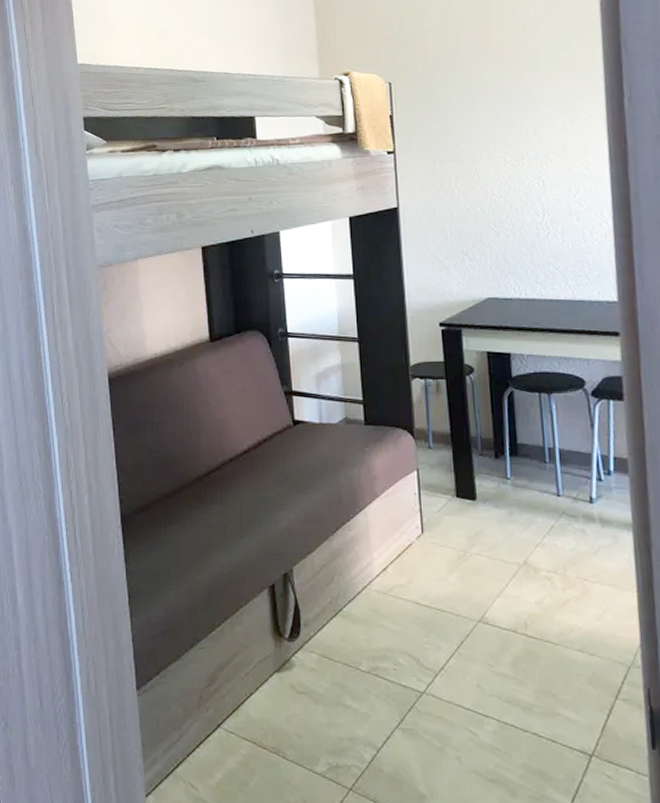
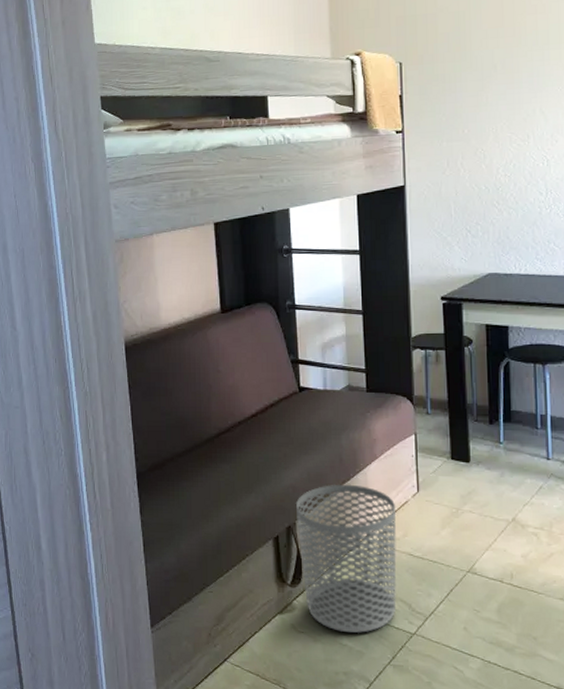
waste bin: none [293,525,403,692] -> present [296,484,397,633]

